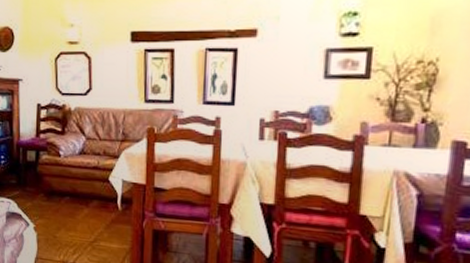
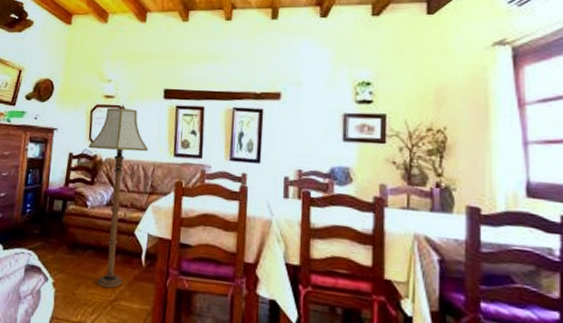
floor lamp: none [56,50,117,231] -> present [88,104,148,289]

